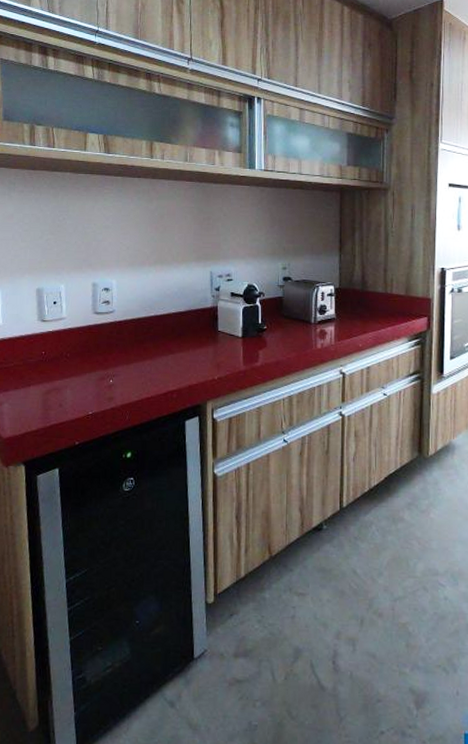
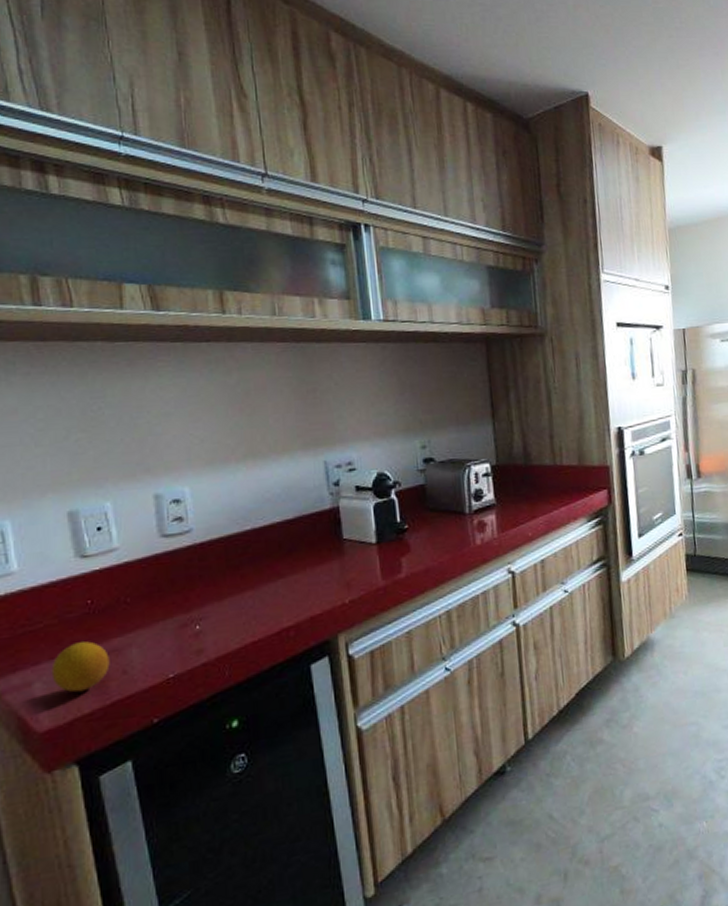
fruit: none [15,379,52,415] -> present [51,640,110,693]

